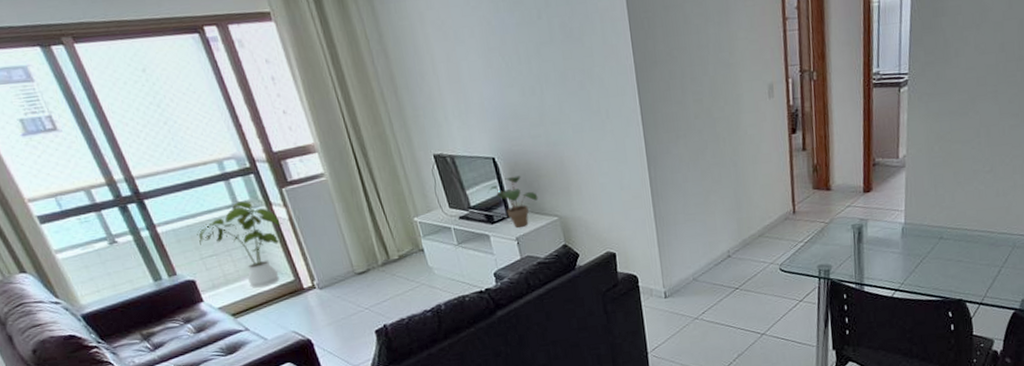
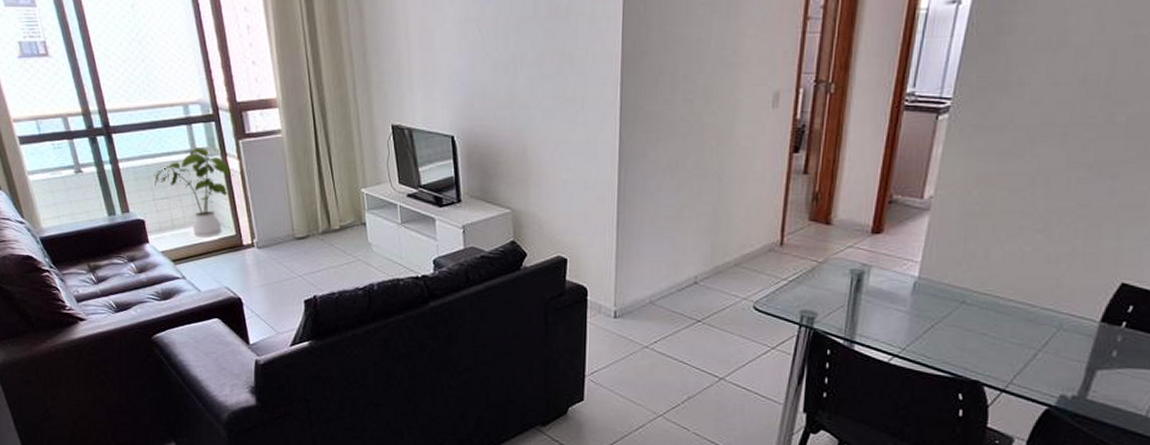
potted plant: present [487,175,538,228] -> none [440,159,493,215]

